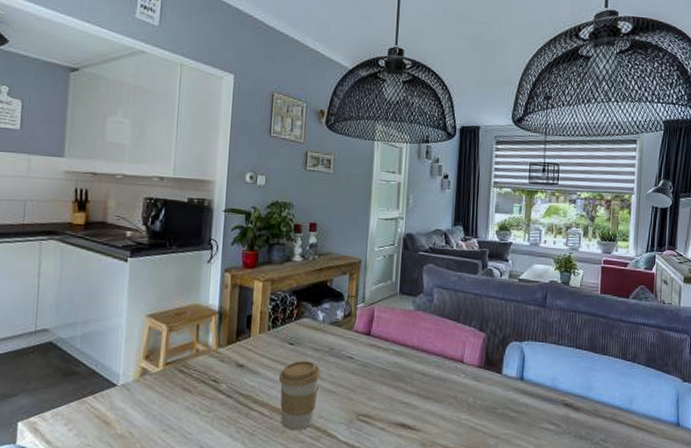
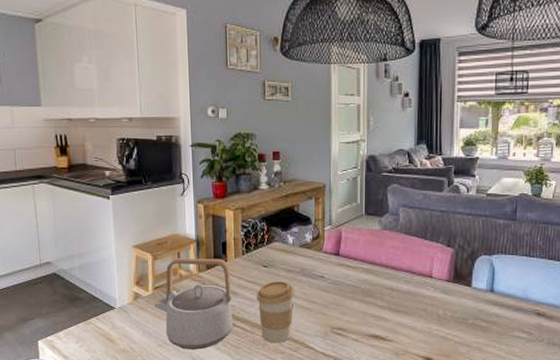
teapot: none [163,330,253,437] -> present [154,257,233,350]

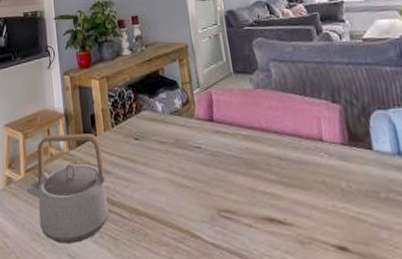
coffee cup: present [256,280,294,344] -> none [130,154,174,233]

